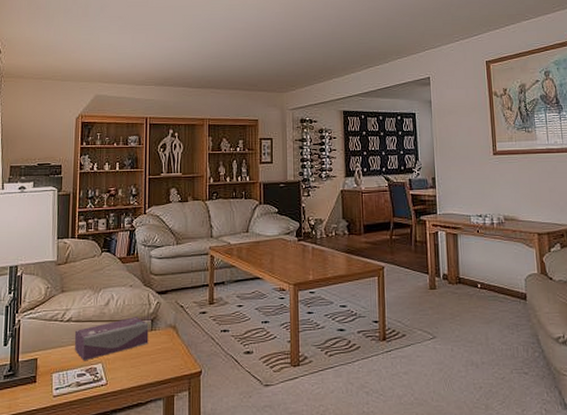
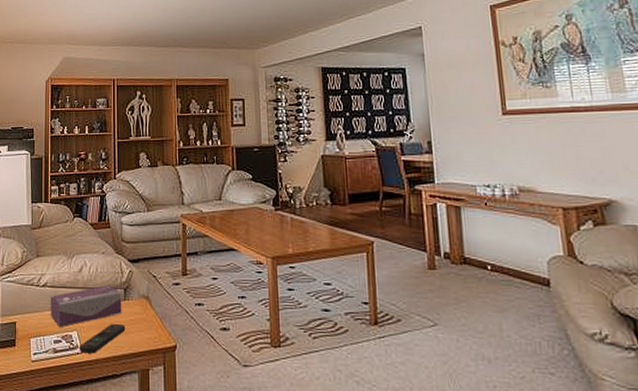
remote control: none [104,353,152,385] -> present [80,323,126,354]

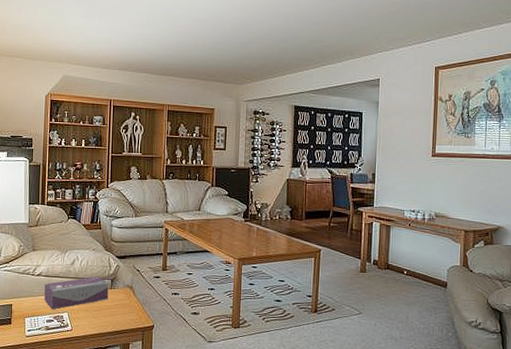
remote control: present [80,323,126,354] -> none [69,307,111,331]

